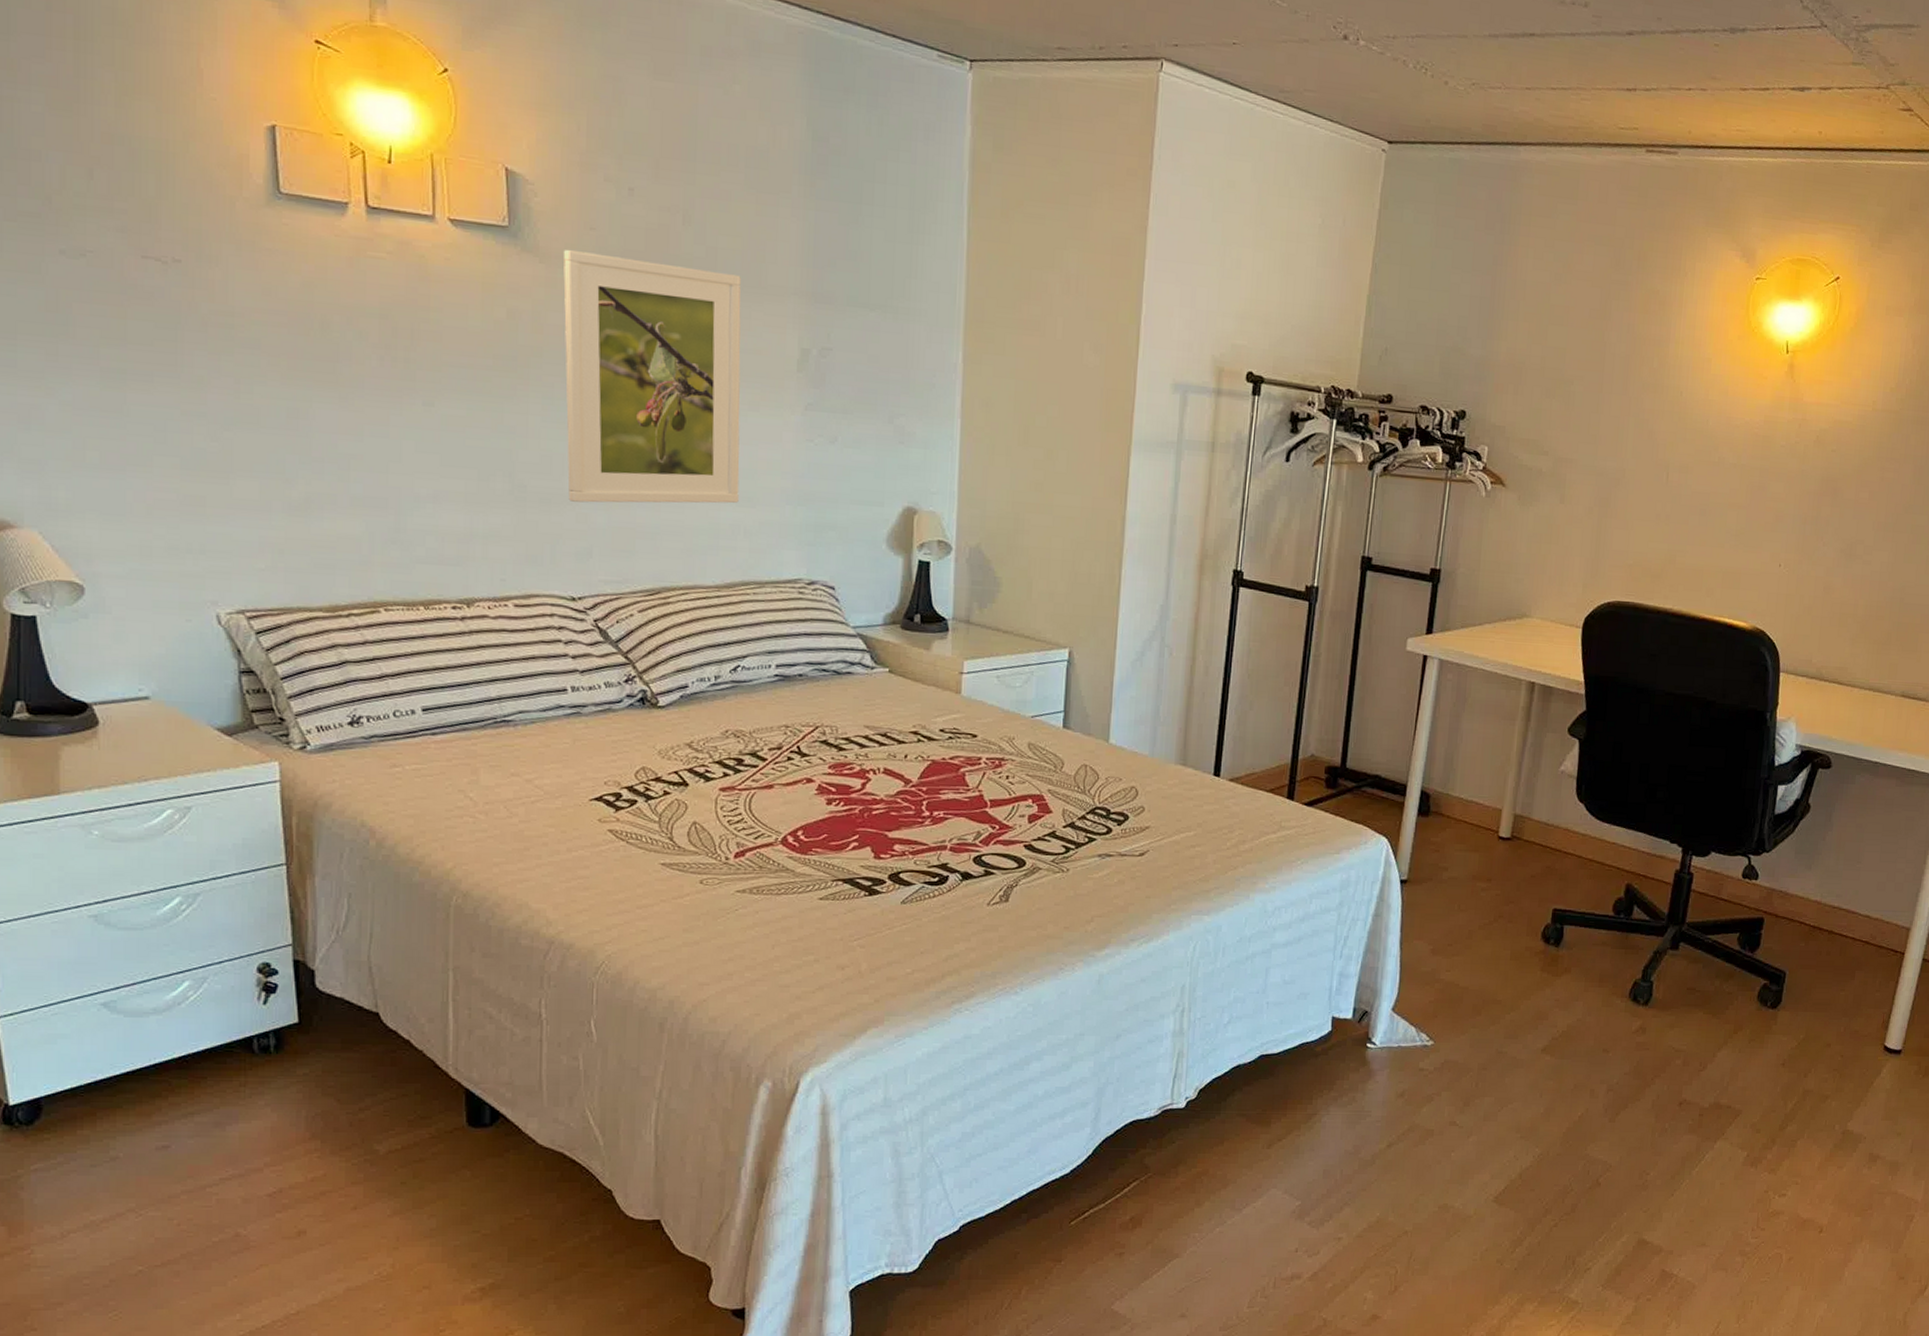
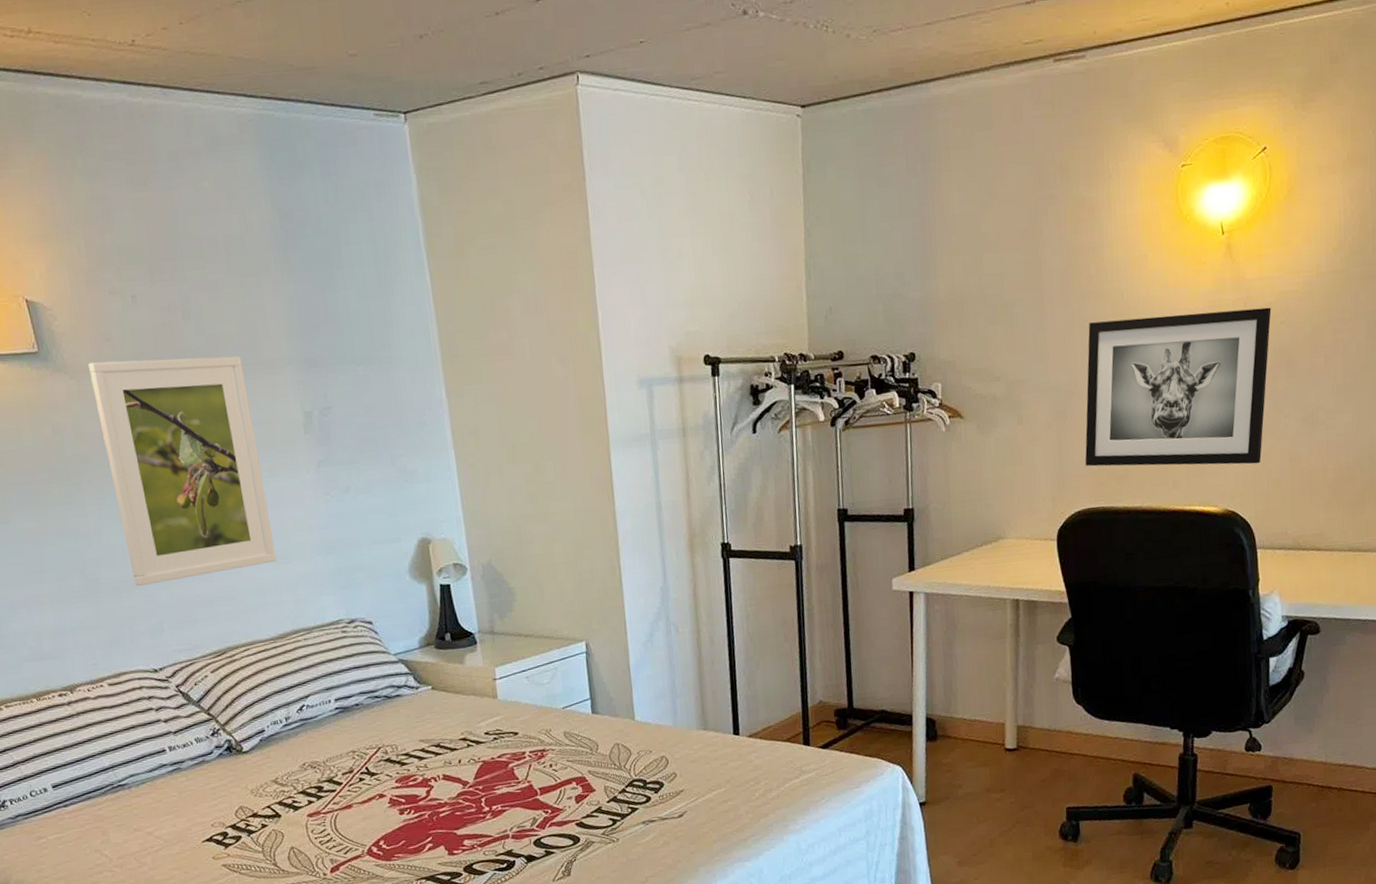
wall art: none [1621,415,1825,587] -> present [1085,307,1272,467]

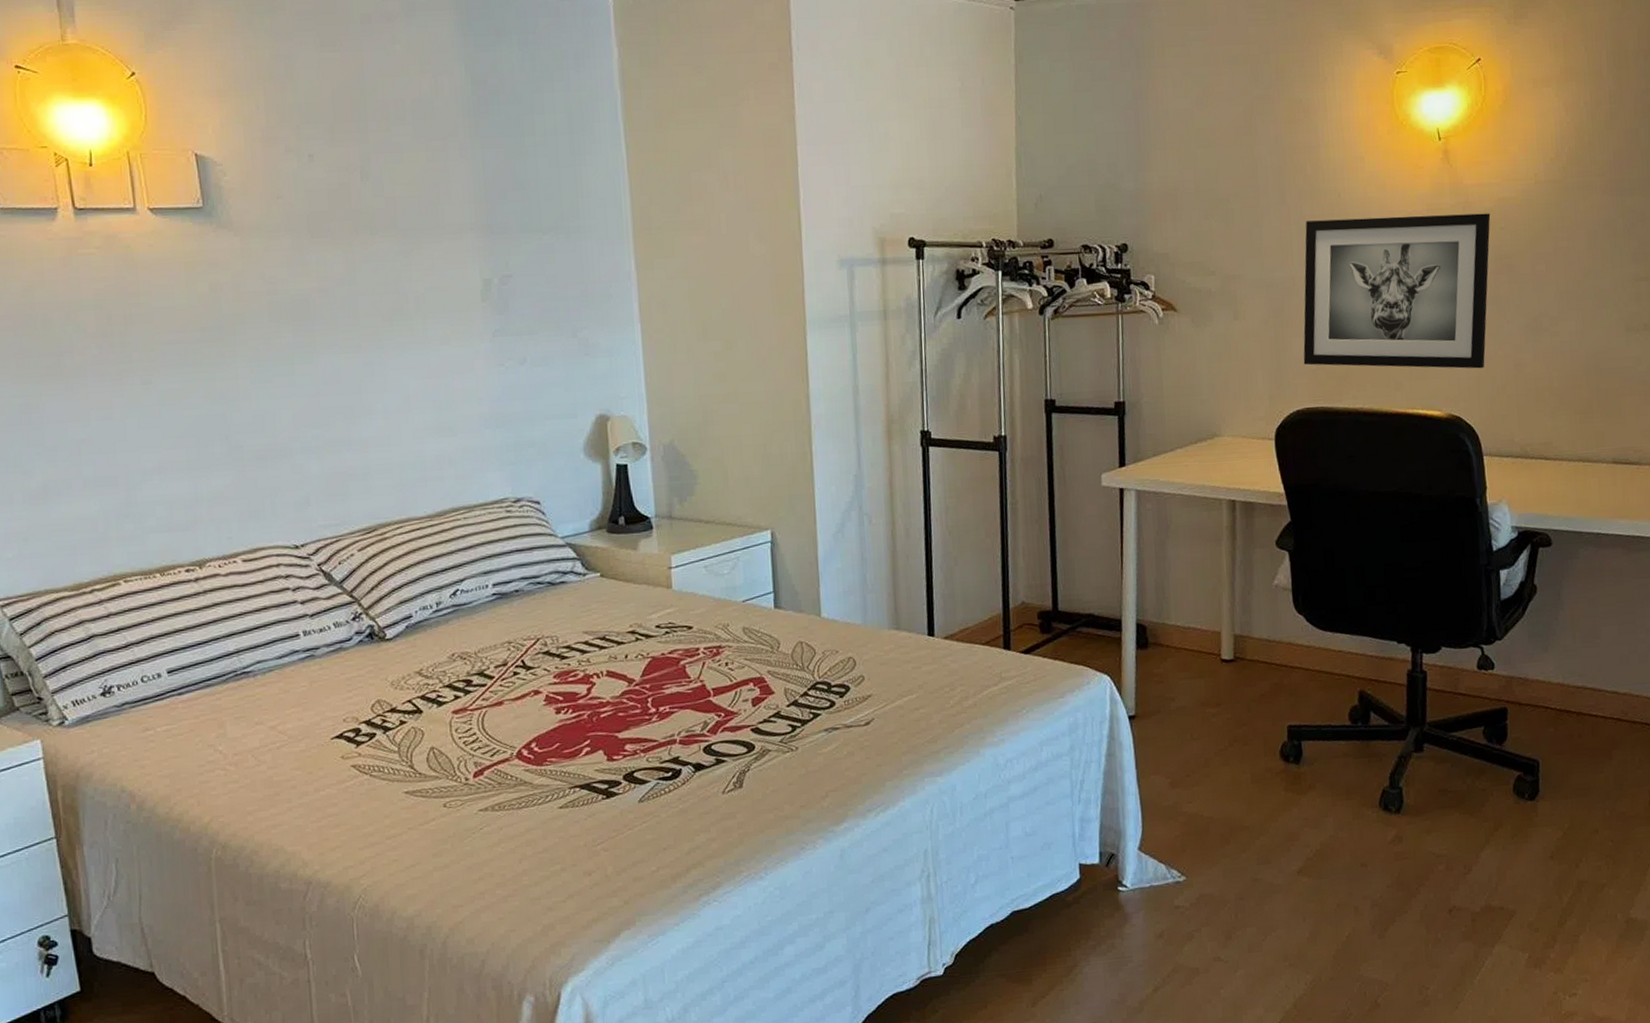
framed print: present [88,356,277,586] -> none [256,219,441,455]

